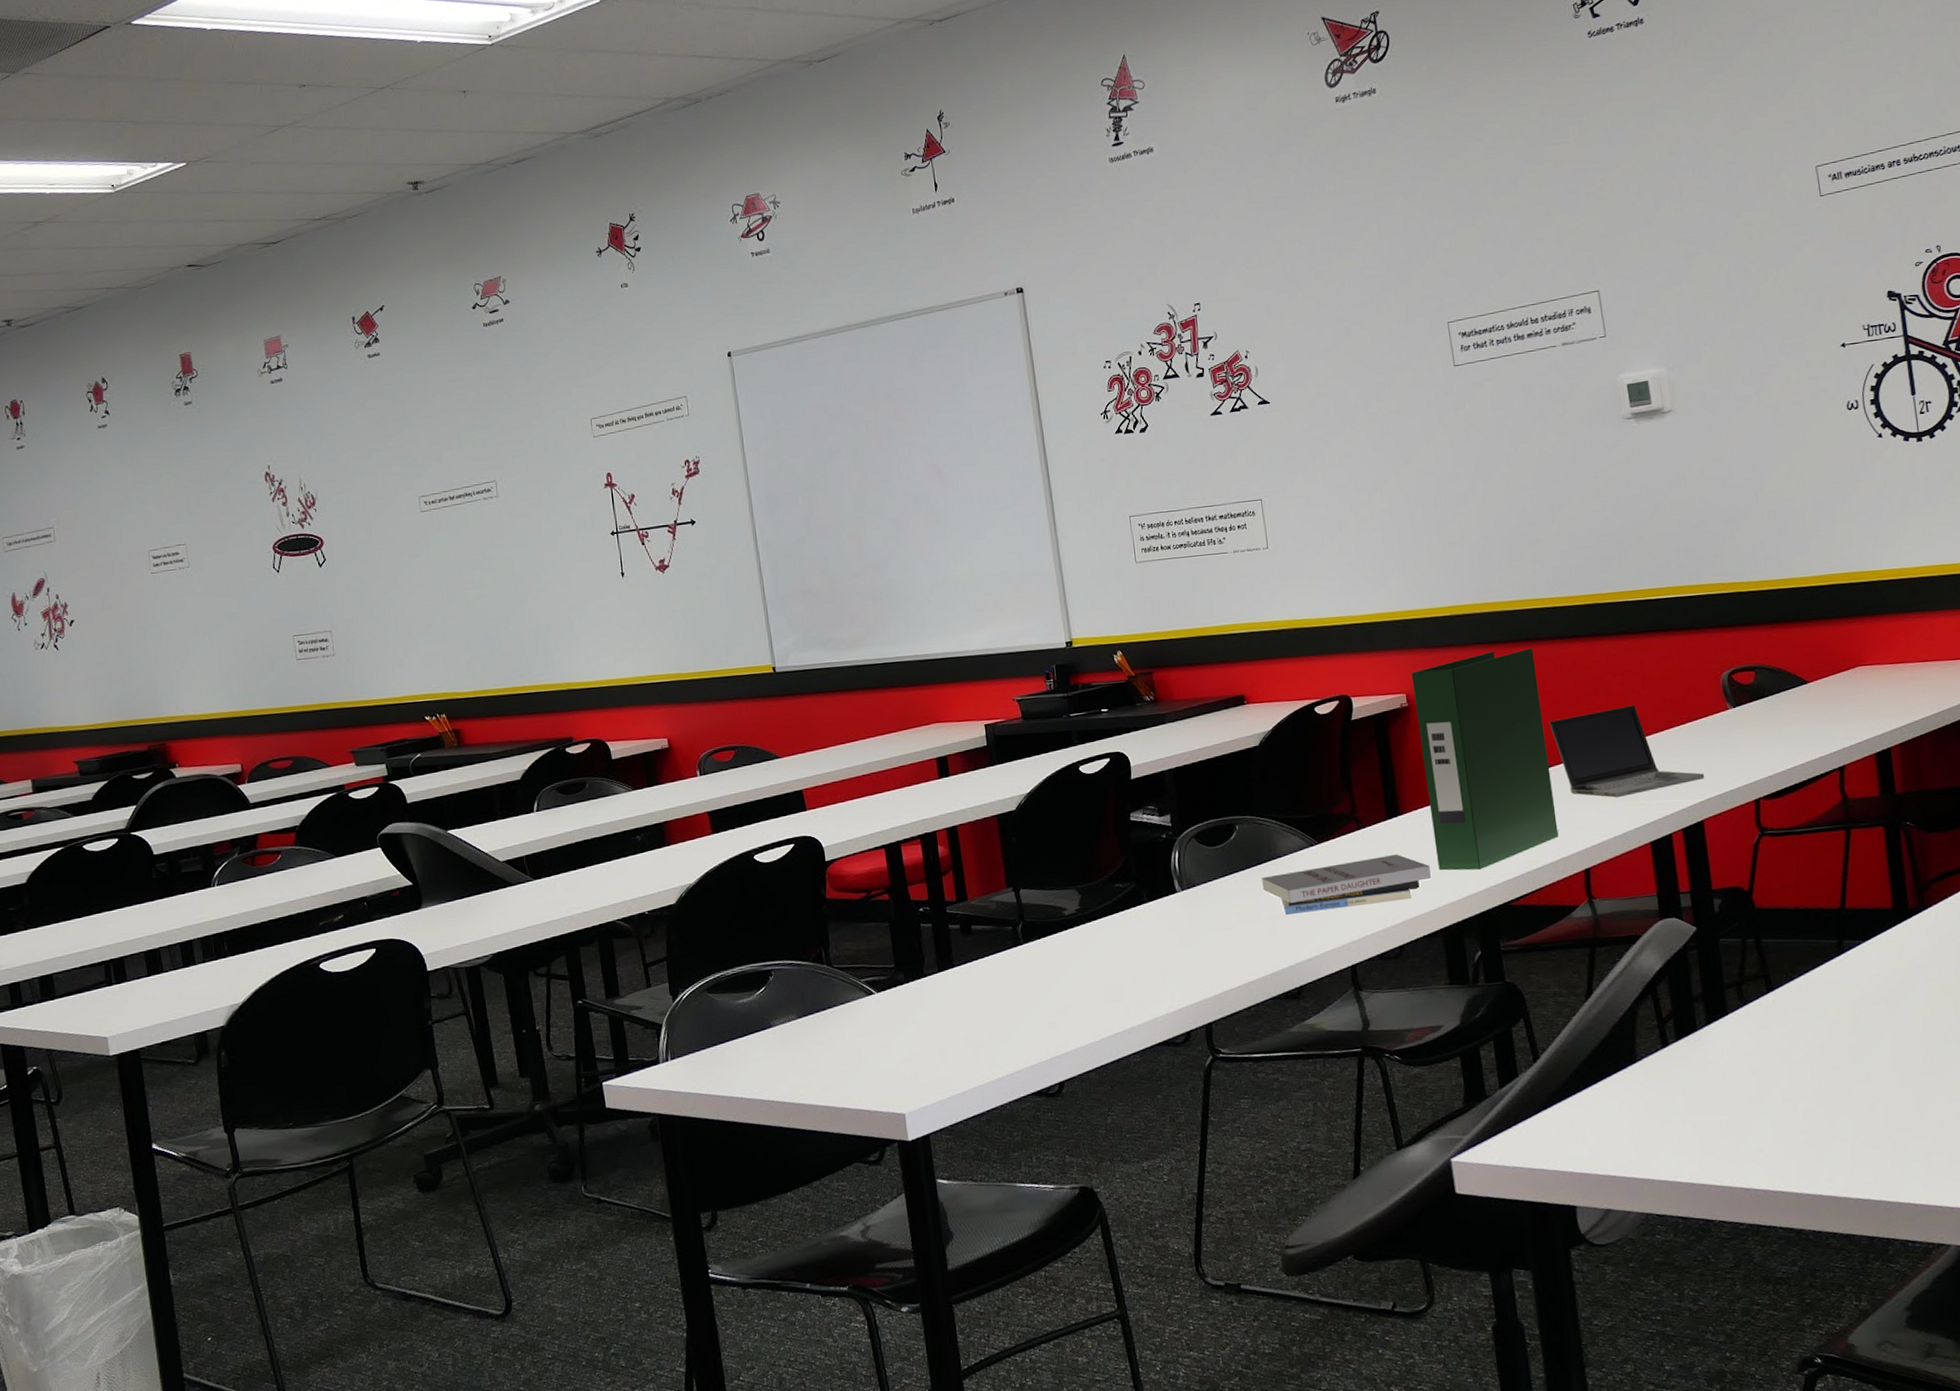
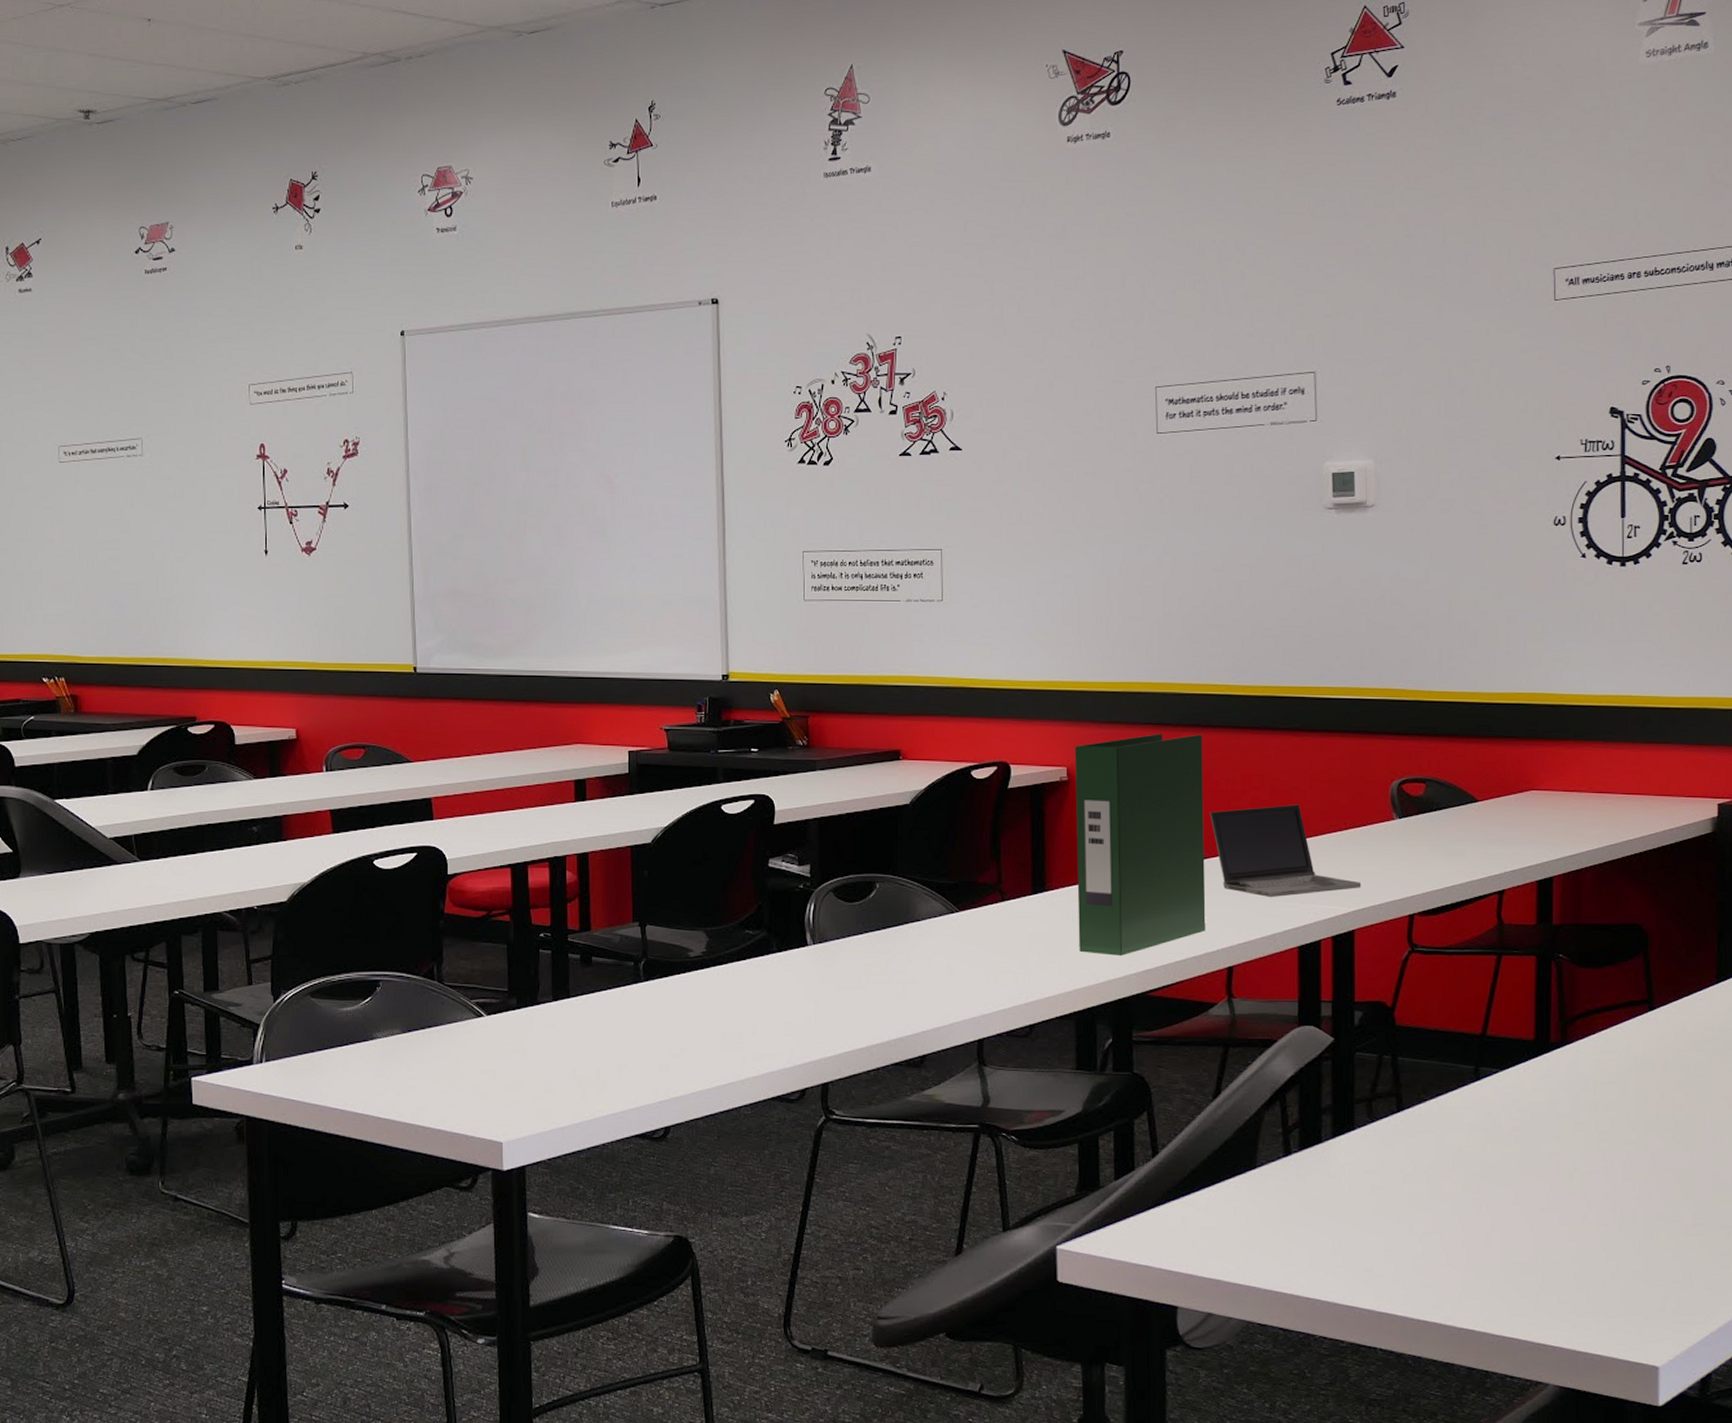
books: present [1262,854,1432,916] -> none [897,930,1071,982]

